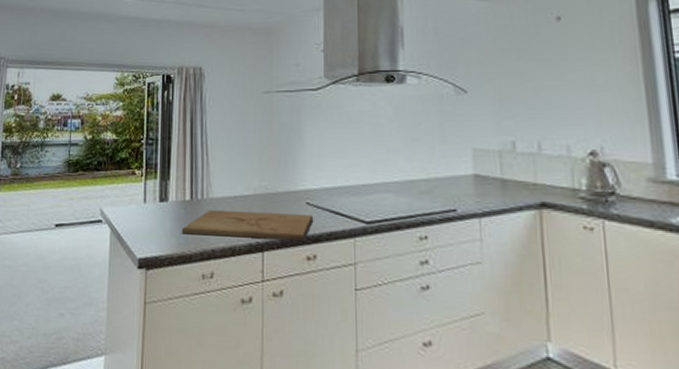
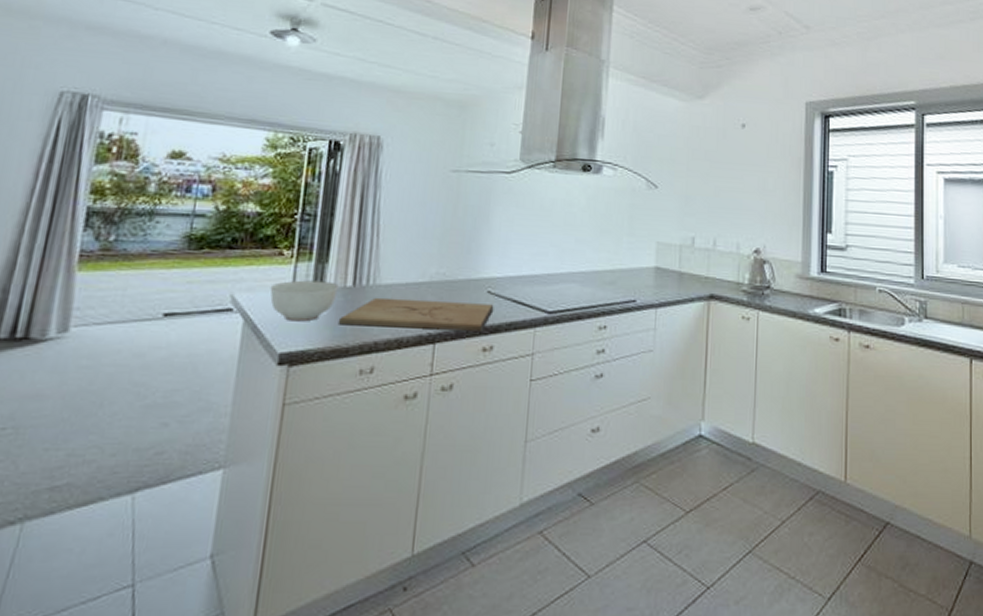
bowl: none [127,195,179,231] -> present [270,280,339,322]

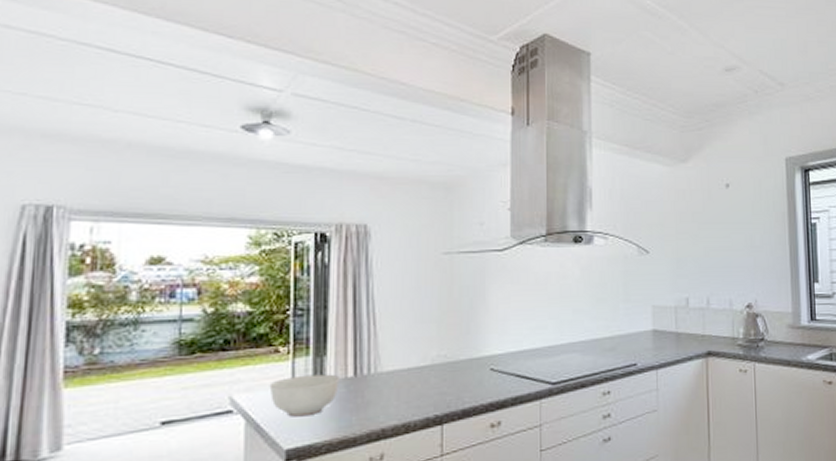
cutting board: present [338,297,494,331] -> none [342,381,498,416]

